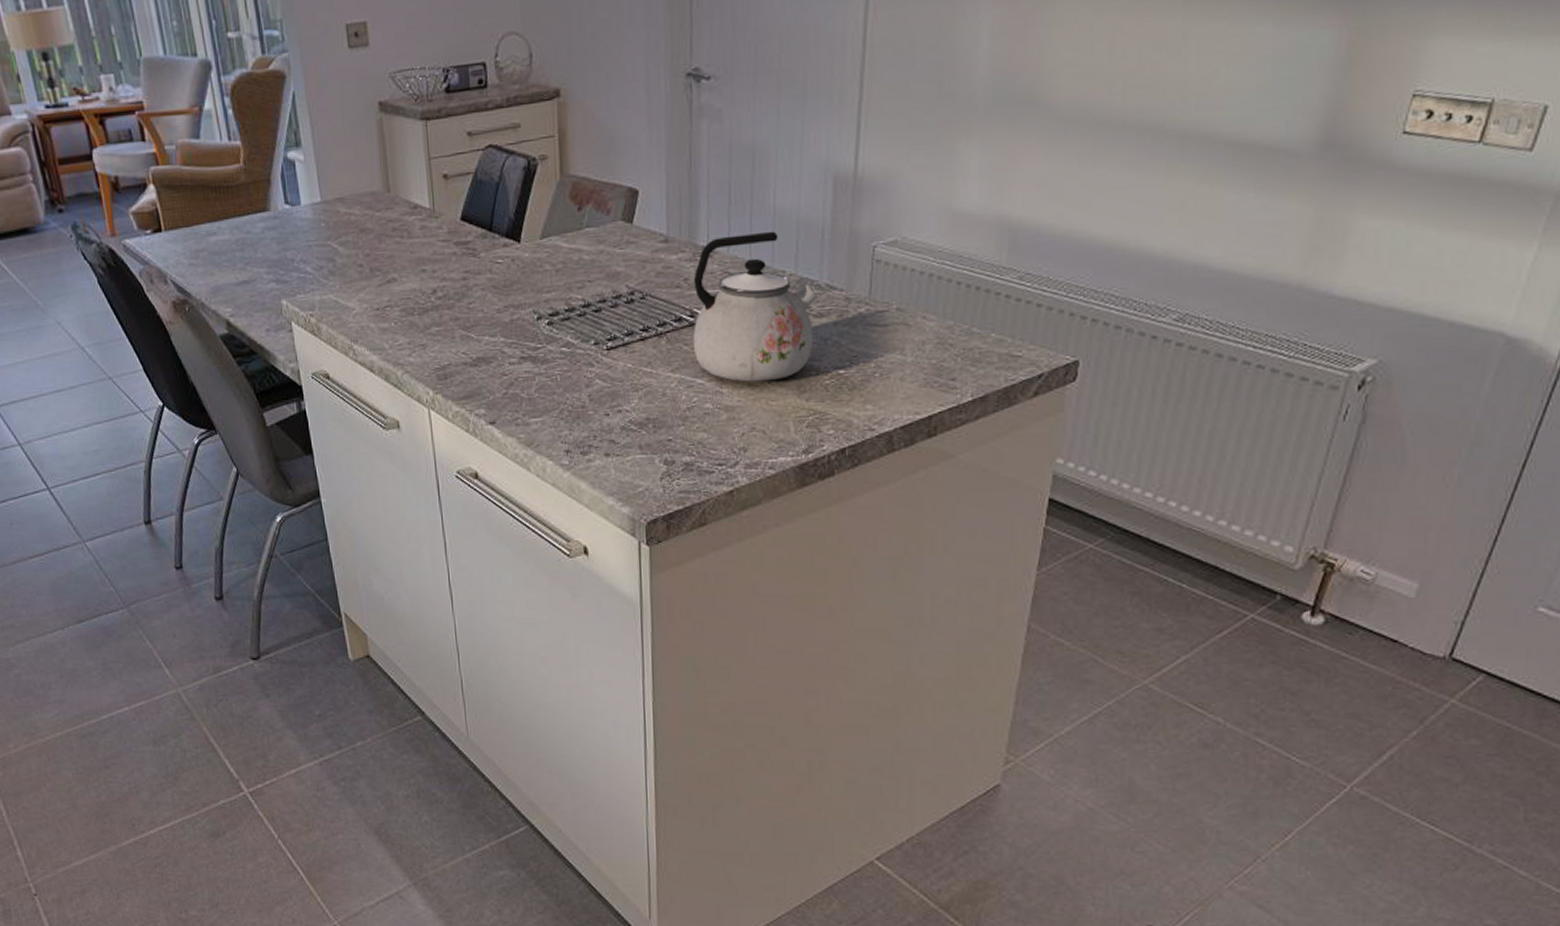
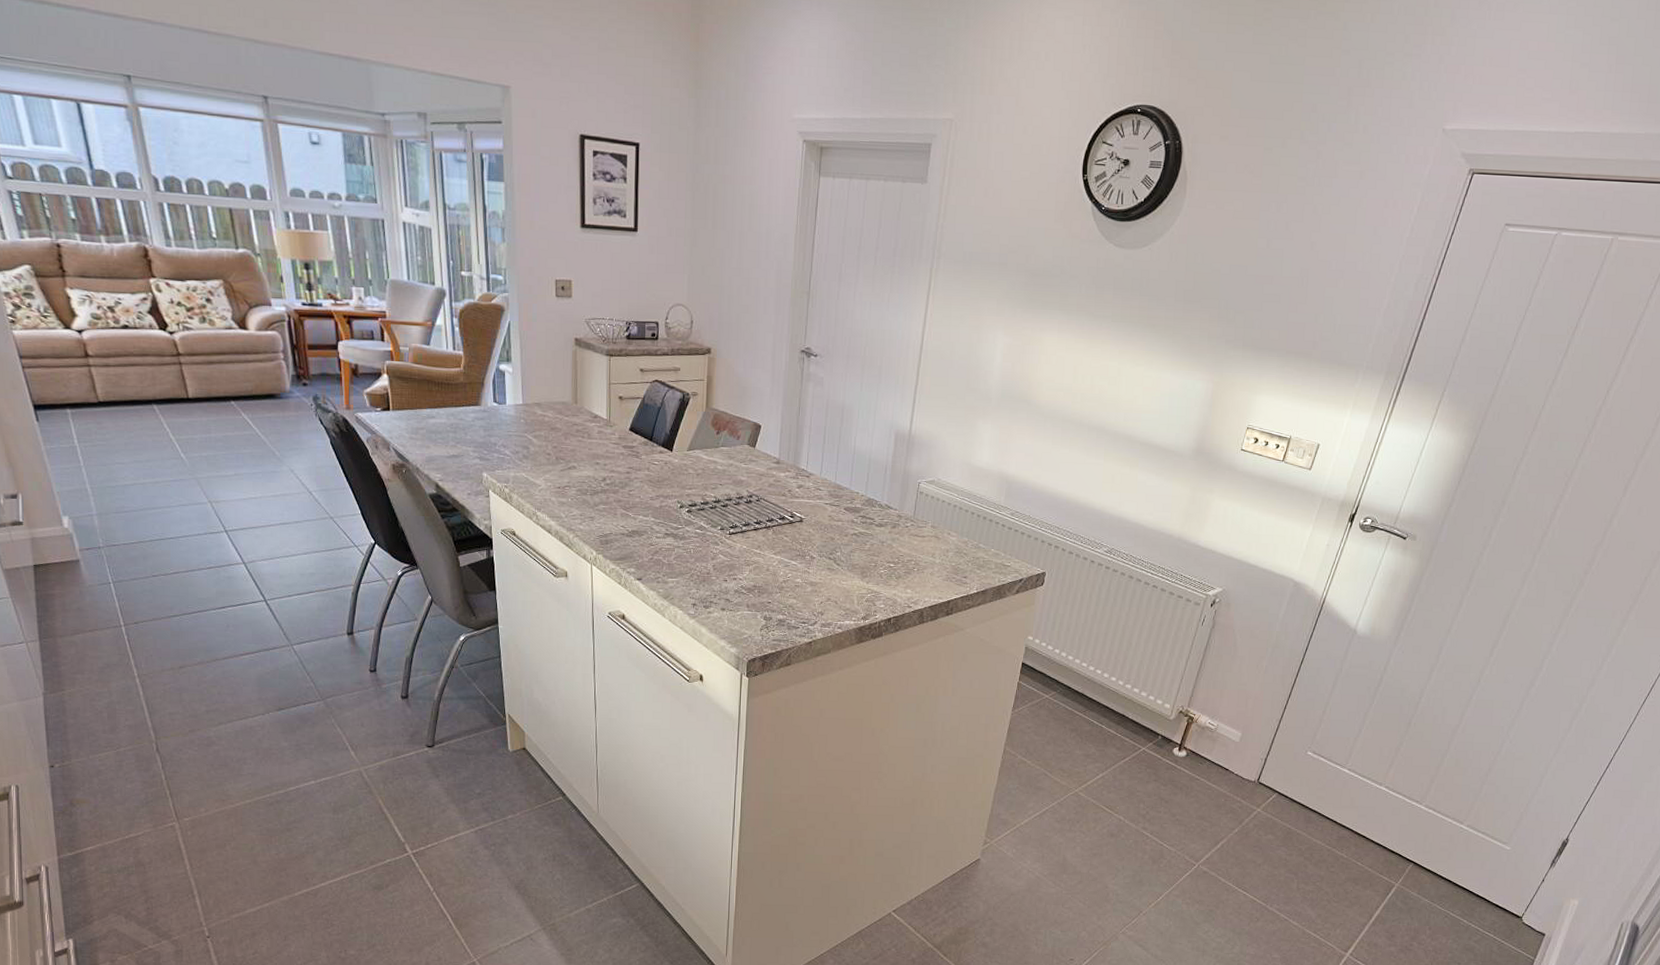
kettle: present [692,231,818,382] -> none [791,464,879,567]

